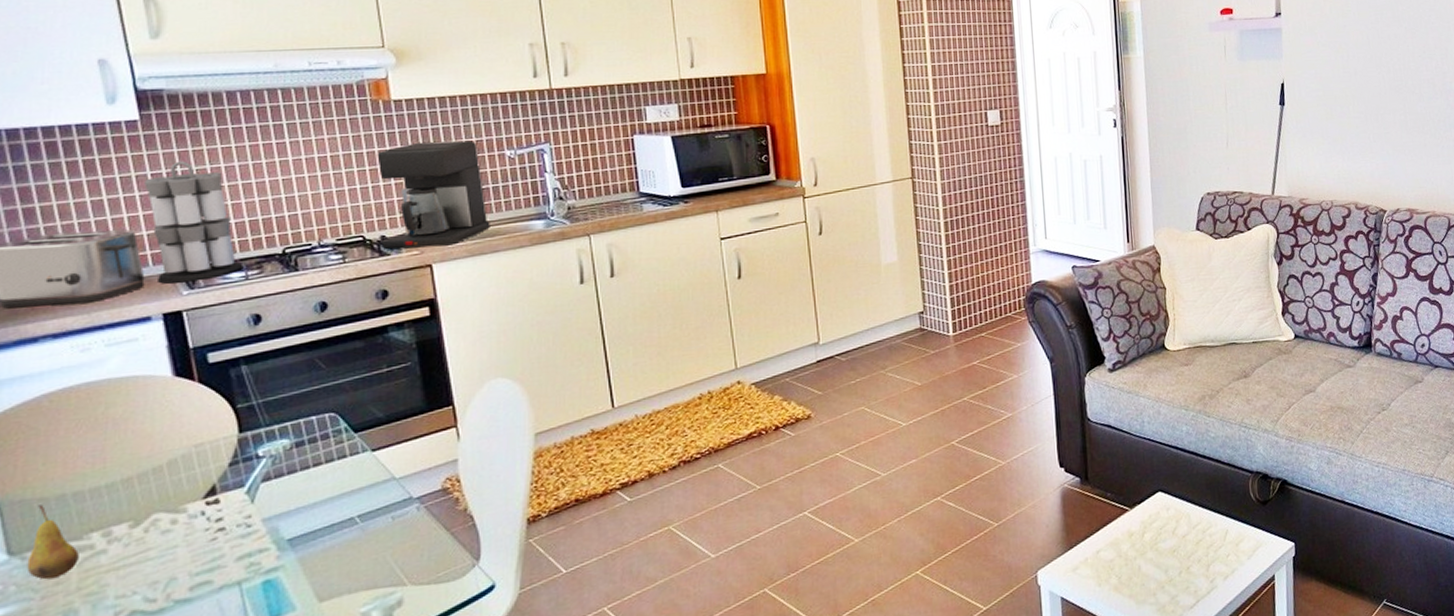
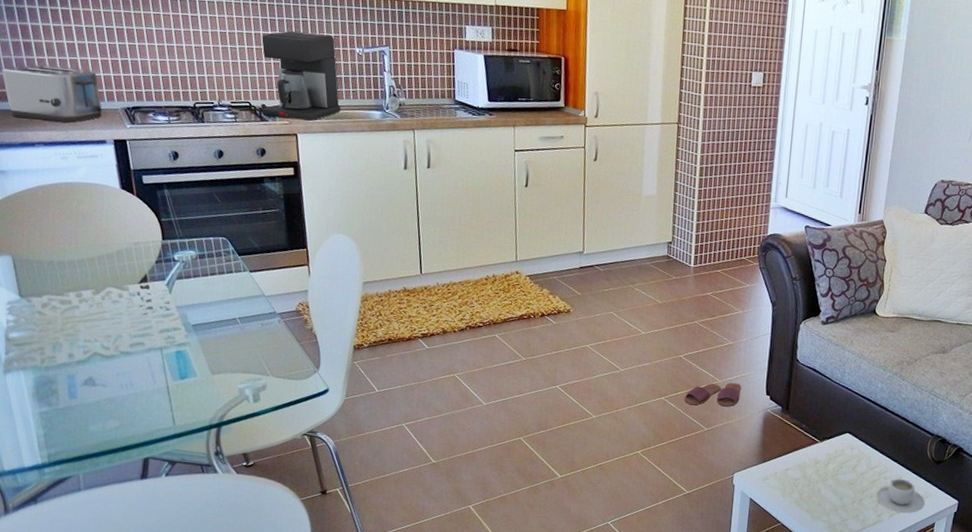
fruit: present [26,505,79,580] -> none [31,265,62,319]
spice rack: present [144,161,244,284] -> none [102,20,167,119]
slippers: none [965,461,1030,500] -> present [685,383,741,407]
teacup: none [1204,531,1259,573] -> present [876,479,925,514]

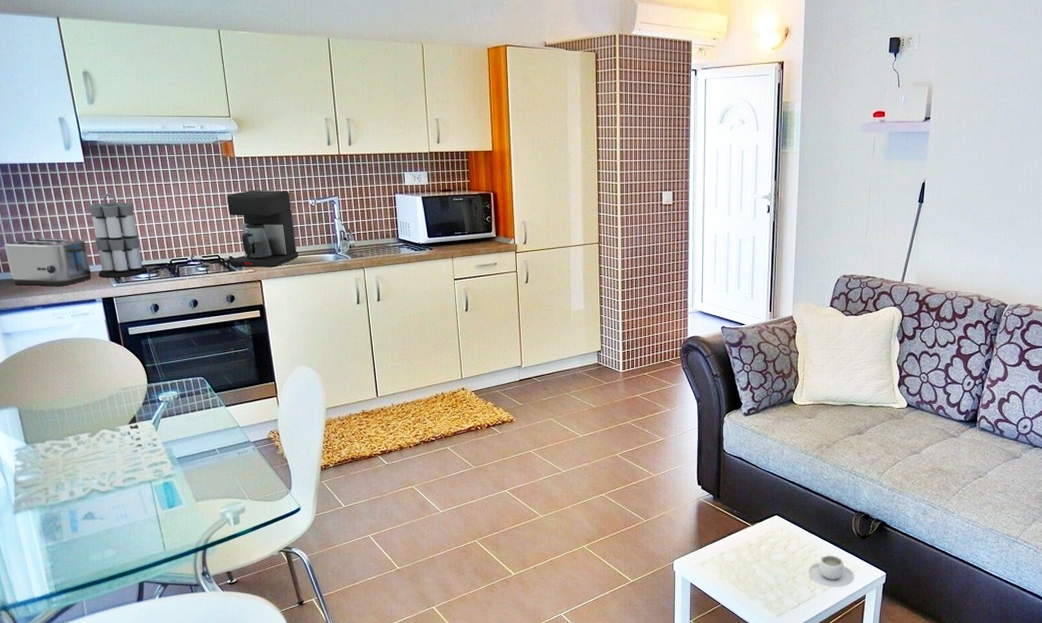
spice rack: none [102,20,167,119] -> present [89,193,148,278]
slippers: present [685,383,741,407] -> none [623,476,674,499]

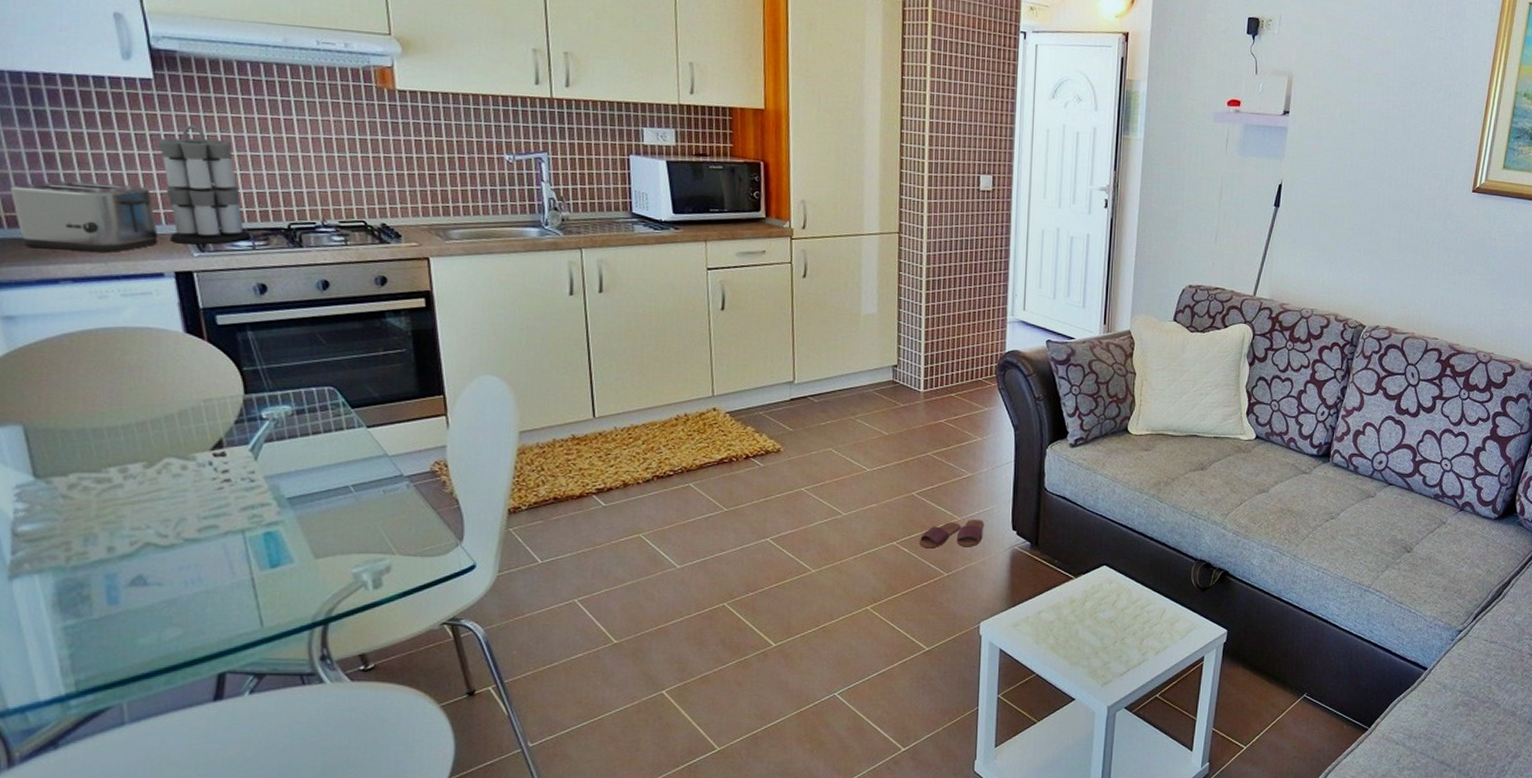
coffee maker: present [226,191,299,267] -> none [380,136,487,242]
slippers: none [623,476,674,499] -> present [920,520,984,548]
teacup: present [808,555,854,588] -> none [1140,611,1192,649]

